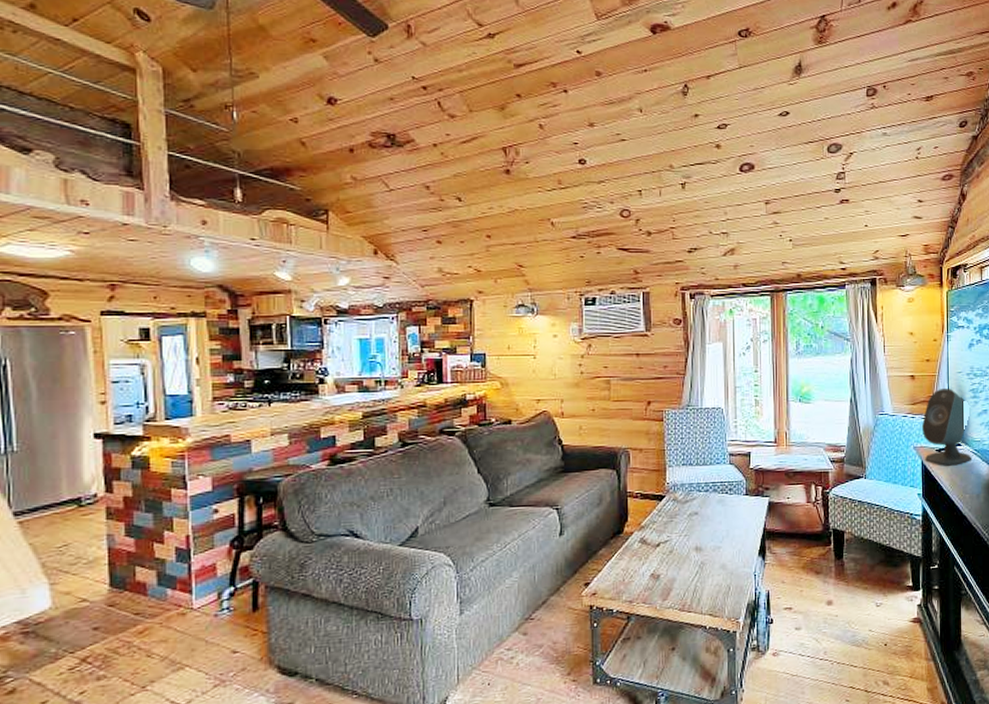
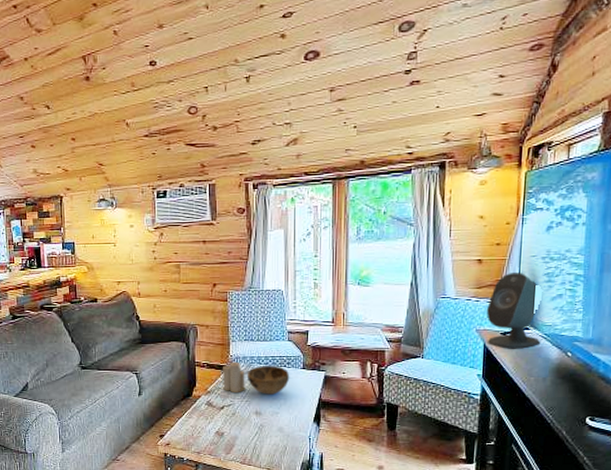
candle: none [659,488,685,527] -> present [223,360,246,394]
decorative bowl: none [685,492,732,527] -> present [246,365,290,395]

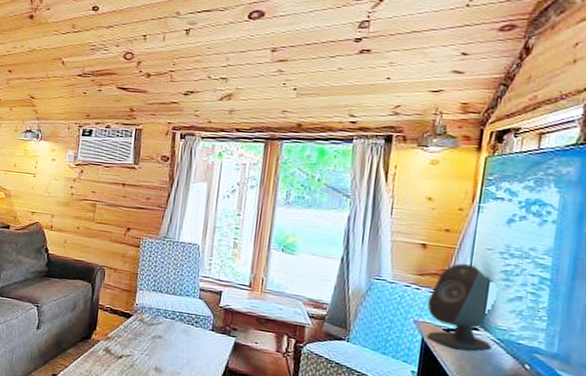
candle: present [223,360,246,394] -> none [124,309,149,345]
decorative bowl: present [246,365,290,395] -> none [150,320,197,353]

